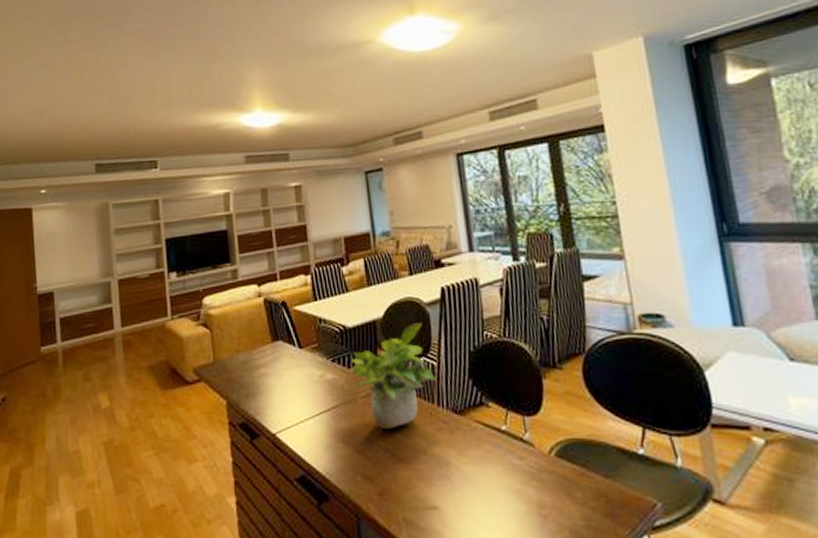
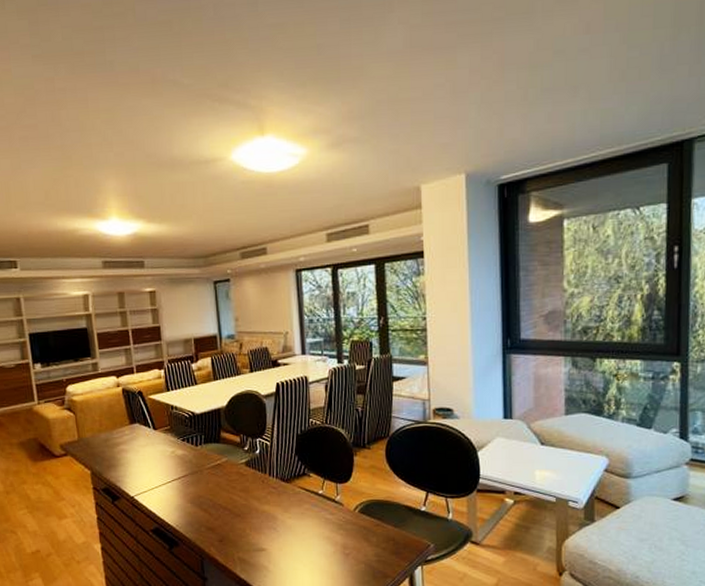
potted plant: present [351,323,437,429] -> none [199,411,269,493]

